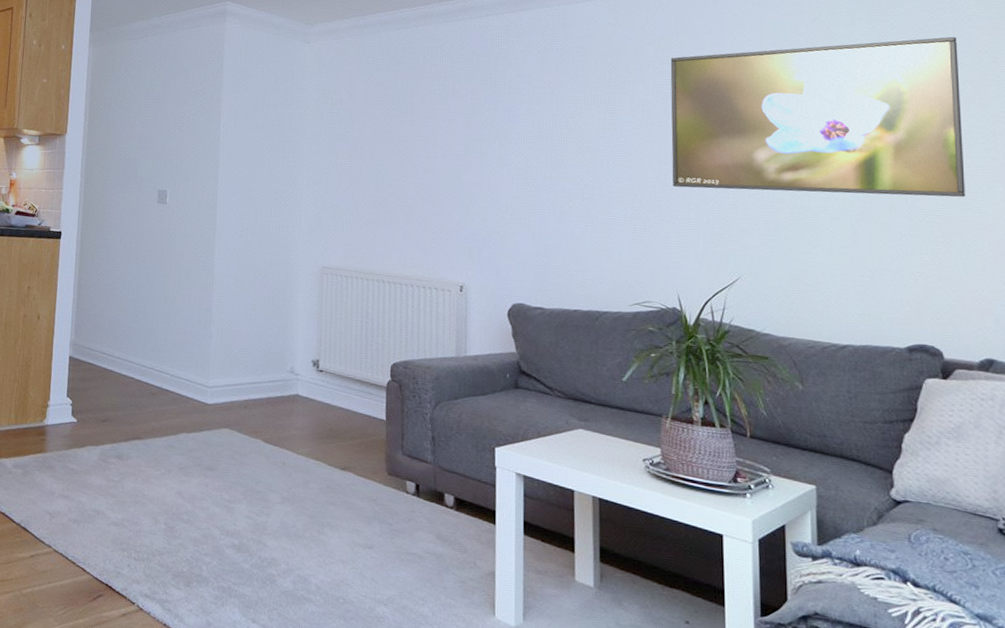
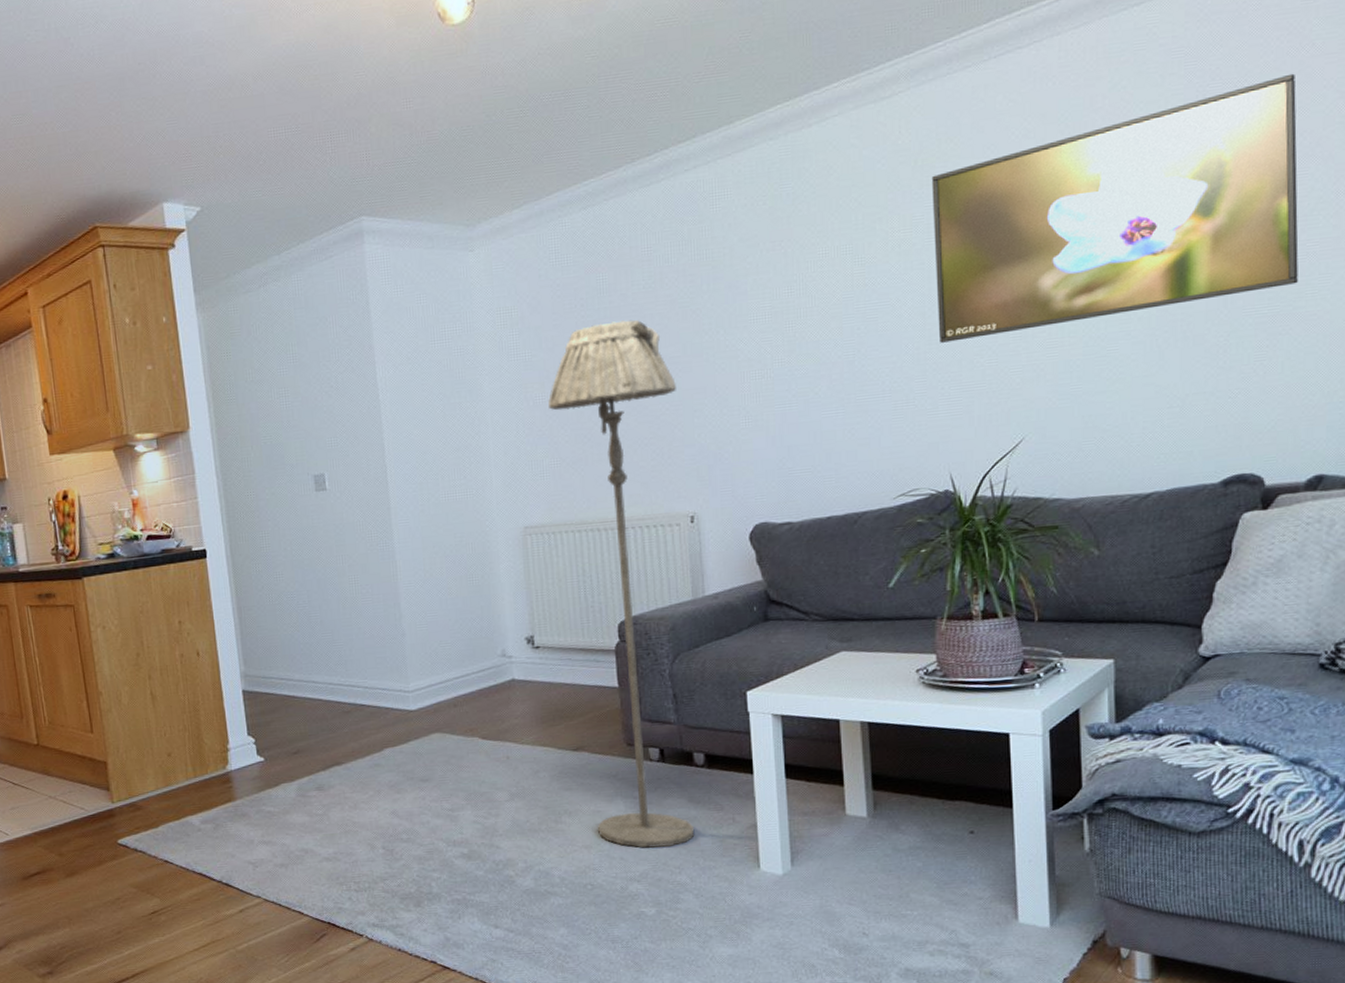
floor lamp: none [354,117,458,578] -> present [548,320,695,849]

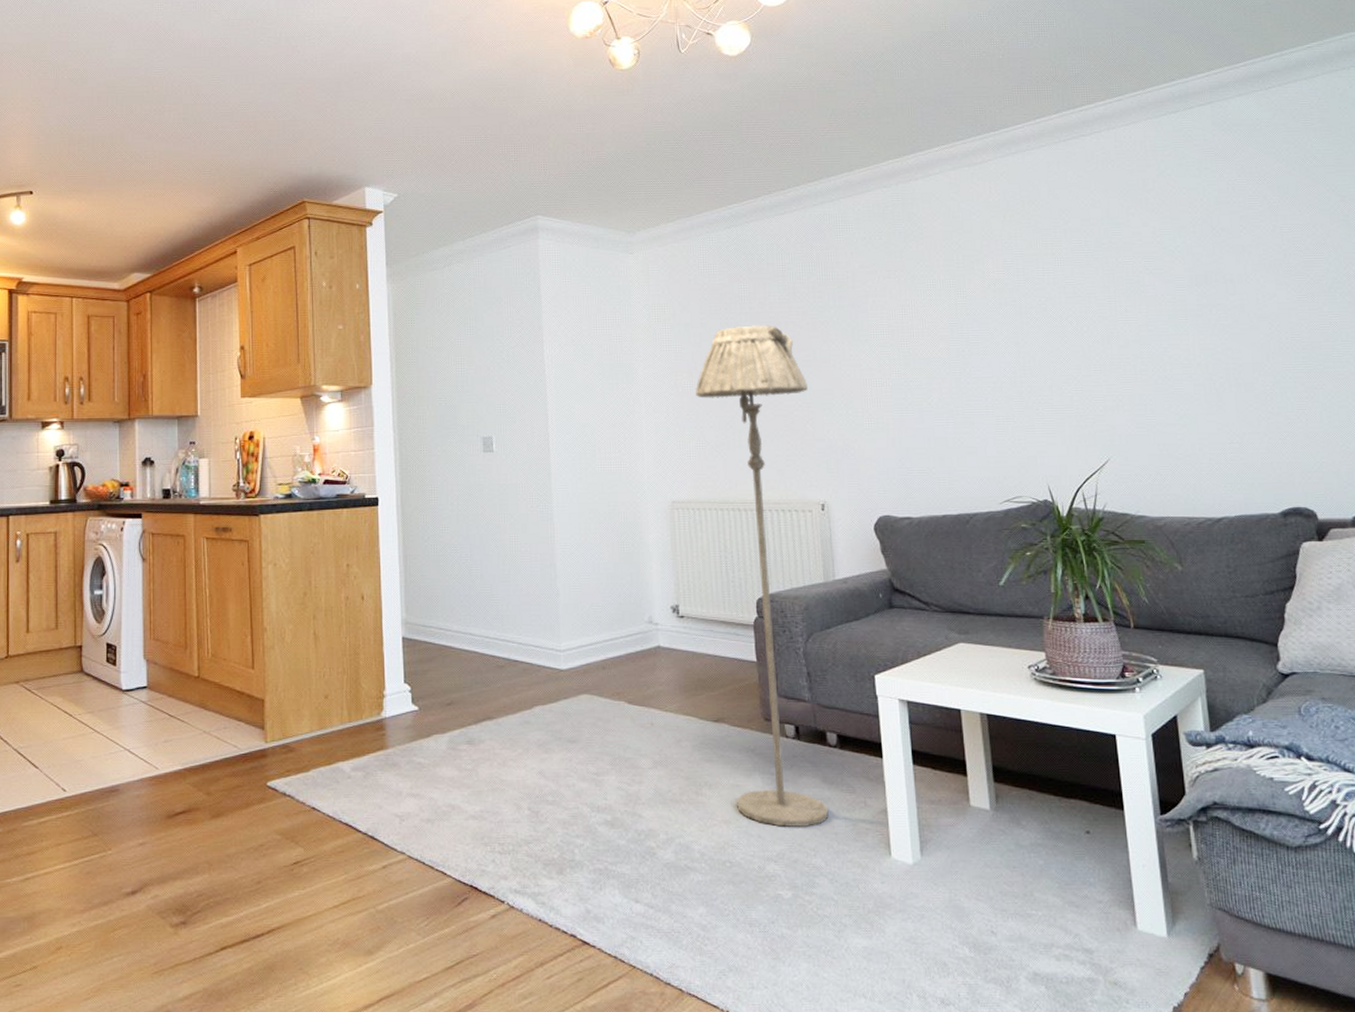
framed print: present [931,73,1299,343] -> none [1018,178,1325,370]

